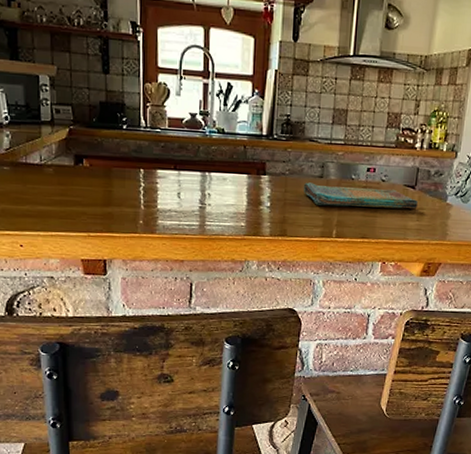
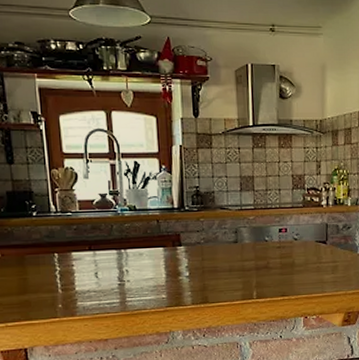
dish towel: present [303,182,419,209] -> none [219,246,332,269]

